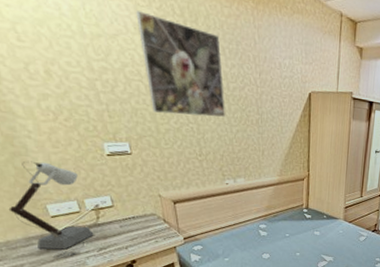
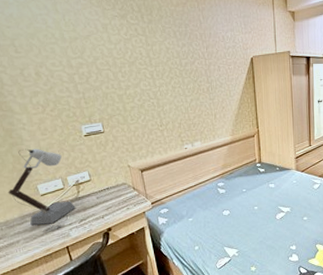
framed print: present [136,11,225,117] -> none [104,14,180,94]

